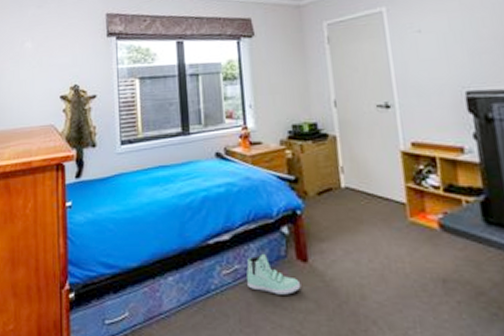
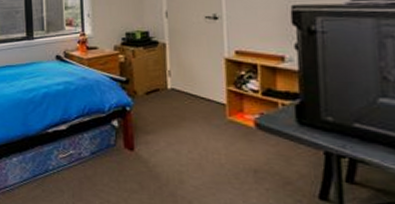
sneaker: present [246,253,301,295] -> none [80,141,127,177]

